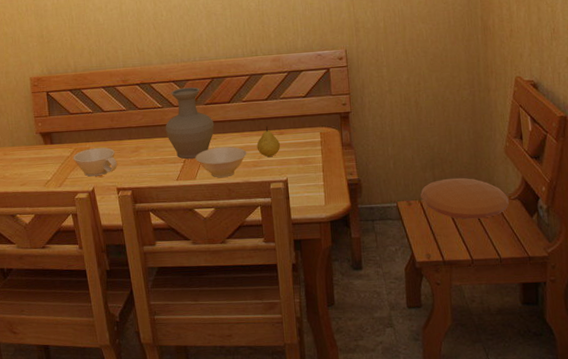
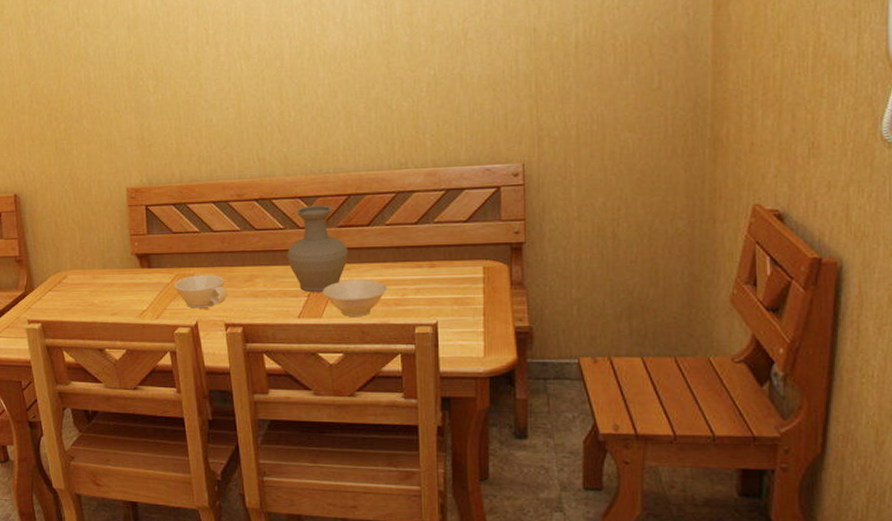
fruit: present [256,126,281,157] -> none [400,256,431,294]
cushion: present [420,177,509,220] -> none [611,331,731,385]

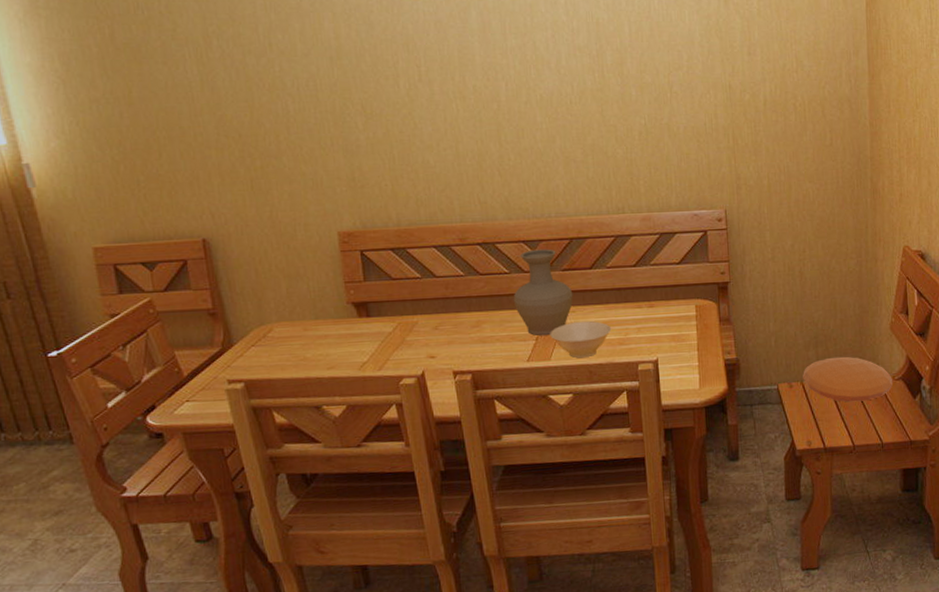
cup: present [173,275,227,308] -> none [396,321,454,358]
cushion: none [611,331,731,385] -> present [803,356,893,403]

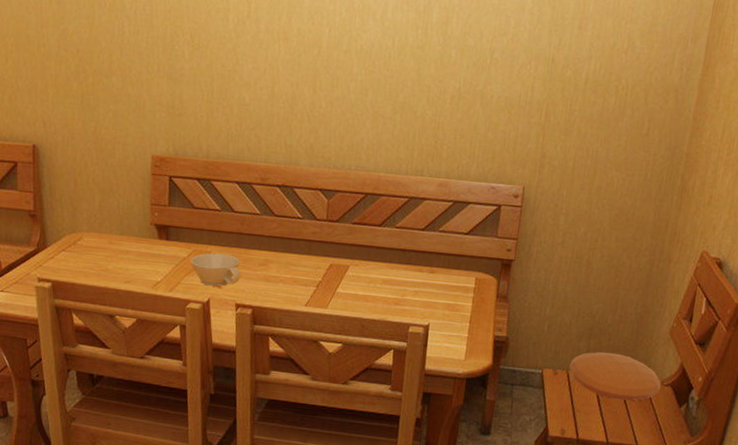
cup: none [396,321,454,358] -> present [189,253,241,287]
vase: present [513,249,573,335] -> none [301,199,359,284]
bowl: present [550,321,612,358] -> none [330,275,390,312]

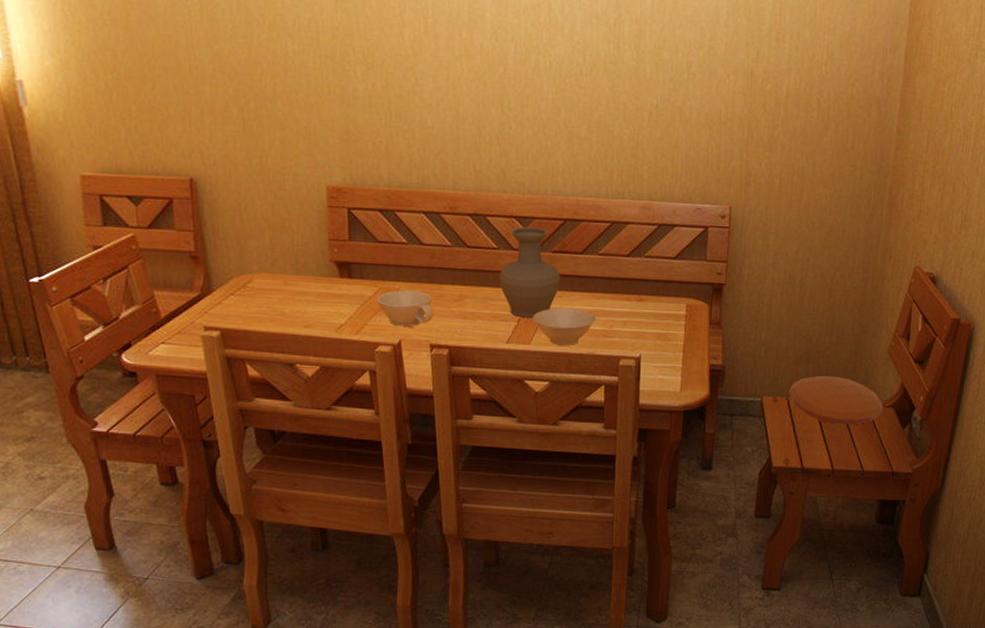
vase: none [301,199,359,284] -> present [499,226,561,318]
bowl: none [330,275,390,312] -> present [532,308,597,346]

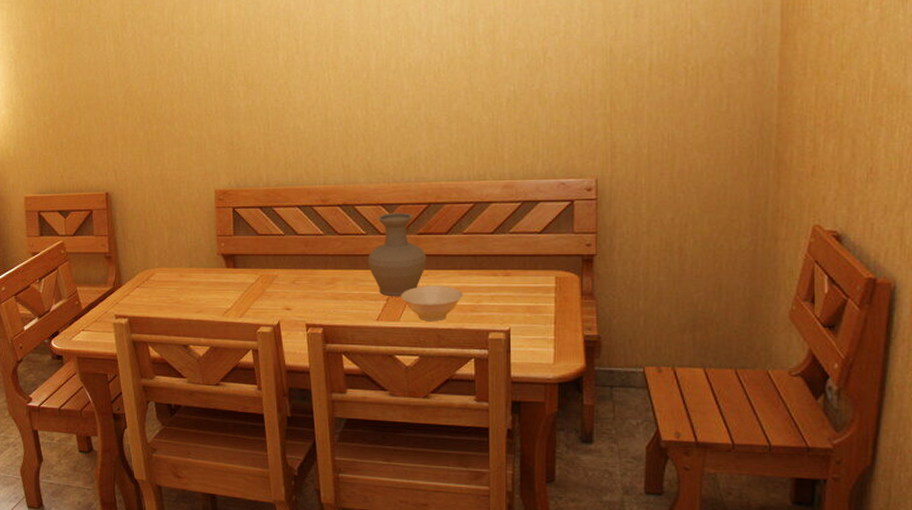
cup: present [376,290,434,326] -> none [257,276,309,309]
cushion: present [789,375,883,425] -> none [675,343,788,396]

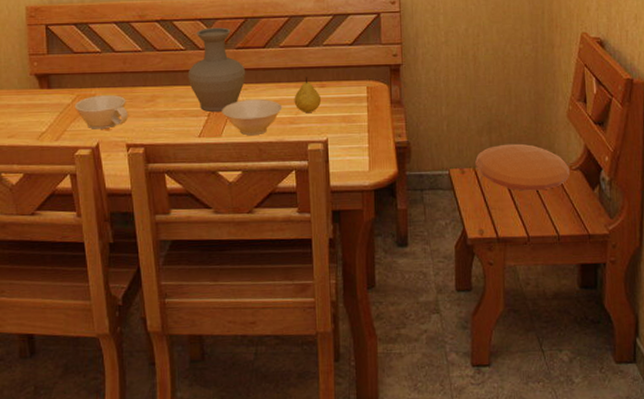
cup: none [257,276,309,309] -> present [74,95,129,129]
fruit: none [476,264,506,301] -> present [294,77,322,112]
cushion: none [675,343,788,396] -> present [475,143,570,191]

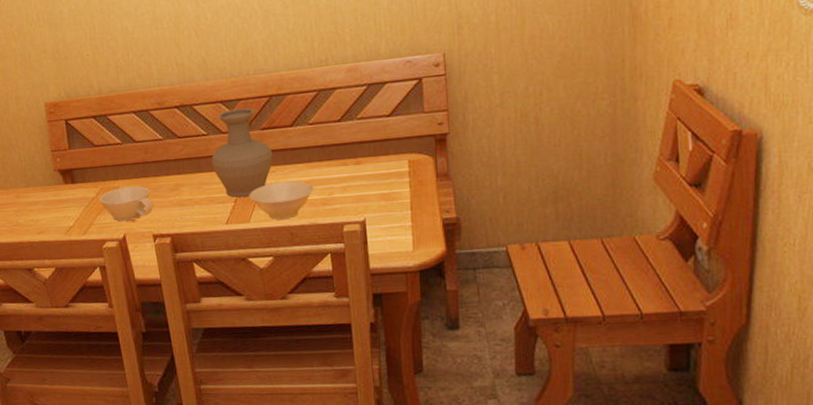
fruit: present [294,77,322,112] -> none [326,154,357,192]
cushion: present [475,143,570,191] -> none [538,213,656,266]

